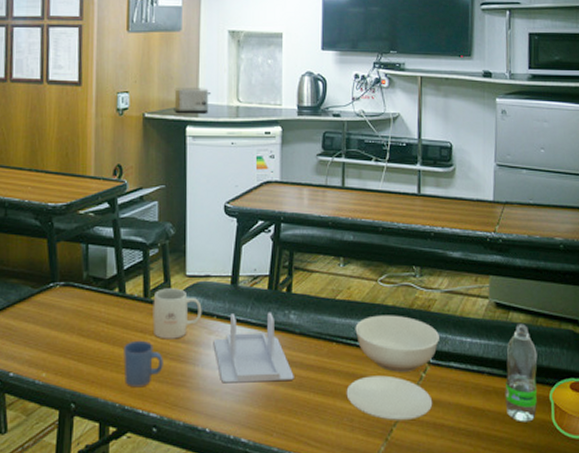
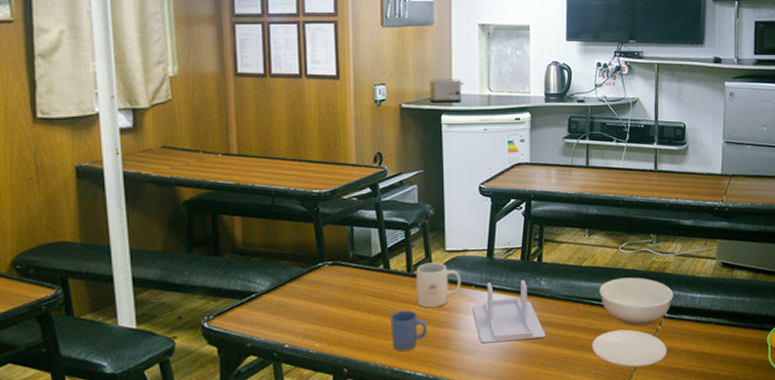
bottle: present [505,323,538,422] -> none [729,279,758,363]

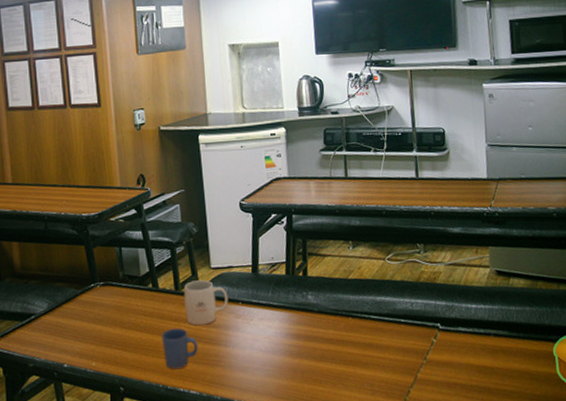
toaster: present [429,78,464,104] -> none [184,98,219,125]
napkin holder: present [472,279,546,344] -> none [240,294,317,361]
plate: present [592,329,667,368] -> none [365,343,445,383]
bowl: present [599,277,673,326] -> none [368,289,447,340]

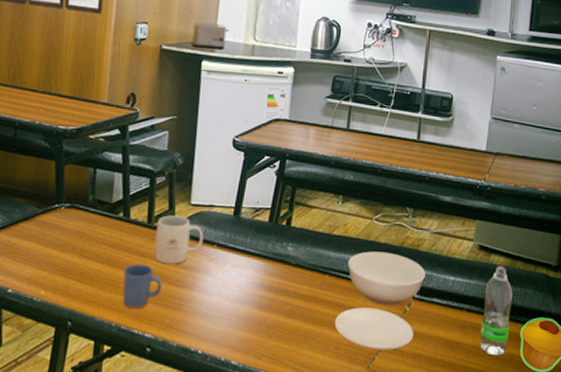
toaster: none [184,98,219,125] -> present [191,22,229,50]
plate: none [365,343,445,383] -> present [334,307,414,350]
bowl: none [368,289,447,340] -> present [348,251,425,305]
bottle: none [509,288,543,377] -> present [480,265,513,356]

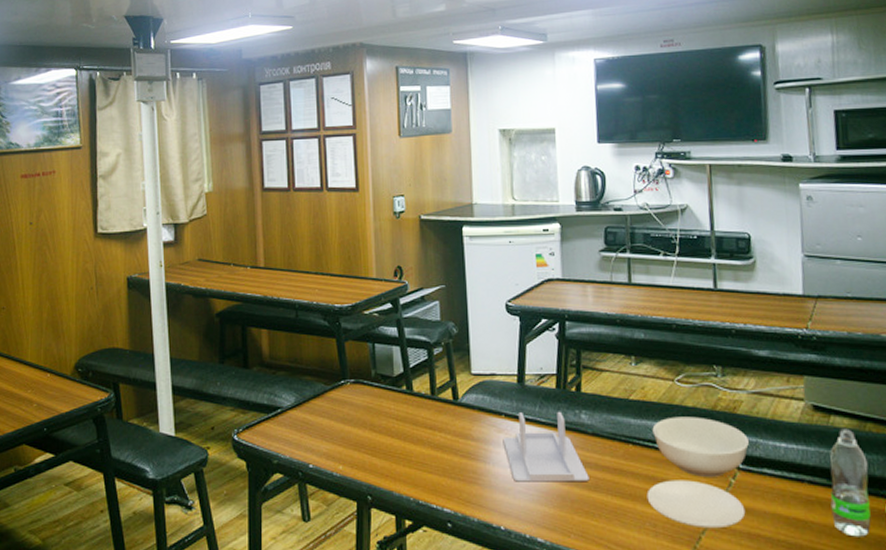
mug: present [122,263,162,309] -> none [415,437,454,483]
mug: present [154,215,204,264] -> none [440,386,490,437]
toaster: present [191,22,229,50] -> none [448,187,486,215]
napkin holder: none [211,243,287,309] -> present [503,411,589,482]

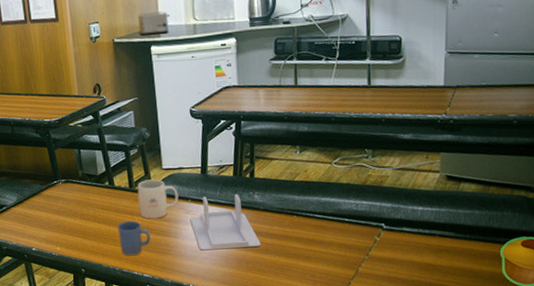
mug: none [415,437,454,483] -> present [118,220,151,256]
mug: none [440,386,490,437] -> present [137,179,179,219]
toaster: none [448,187,486,215] -> present [137,10,170,37]
plate: present [646,480,746,529] -> none [307,240,387,276]
bowl: present [652,416,749,477] -> none [313,191,392,237]
bottle: present [829,429,872,537] -> none [456,192,489,275]

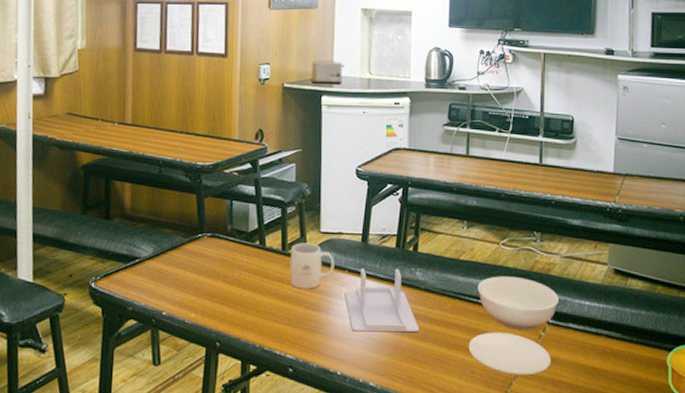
mug: present [118,220,151,256] -> none [263,288,299,331]
plate: none [307,240,387,276] -> present [468,332,551,376]
bowl: none [313,191,392,237] -> present [477,276,559,330]

